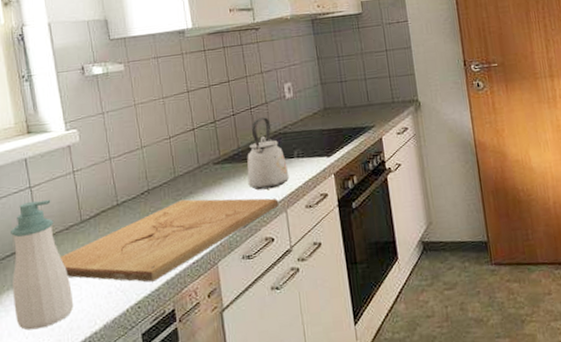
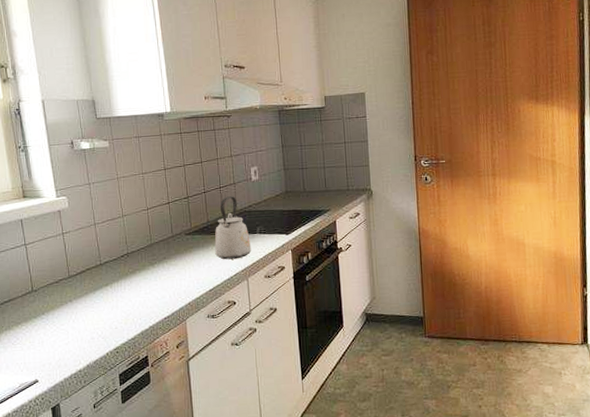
soap bottle: present [11,200,74,331] -> none [8,256,62,365]
cutting board: present [59,198,279,283] -> none [50,263,242,332]

